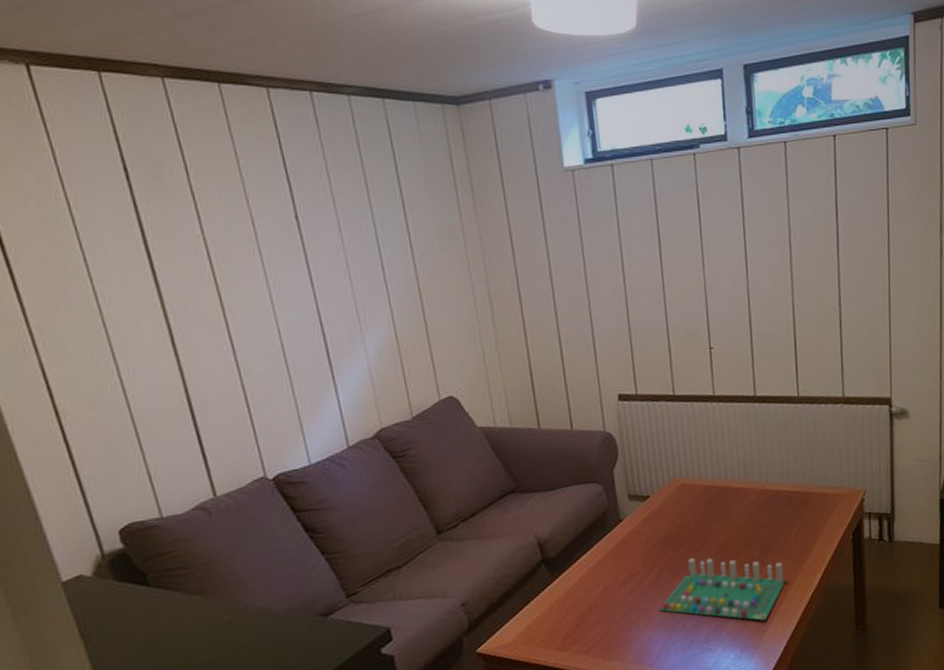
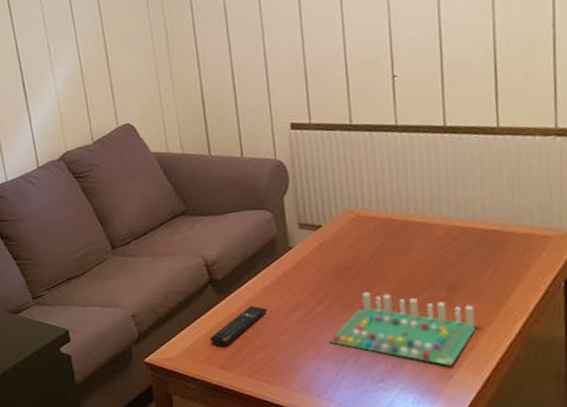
remote control: none [544,581,601,627] -> present [209,306,268,346]

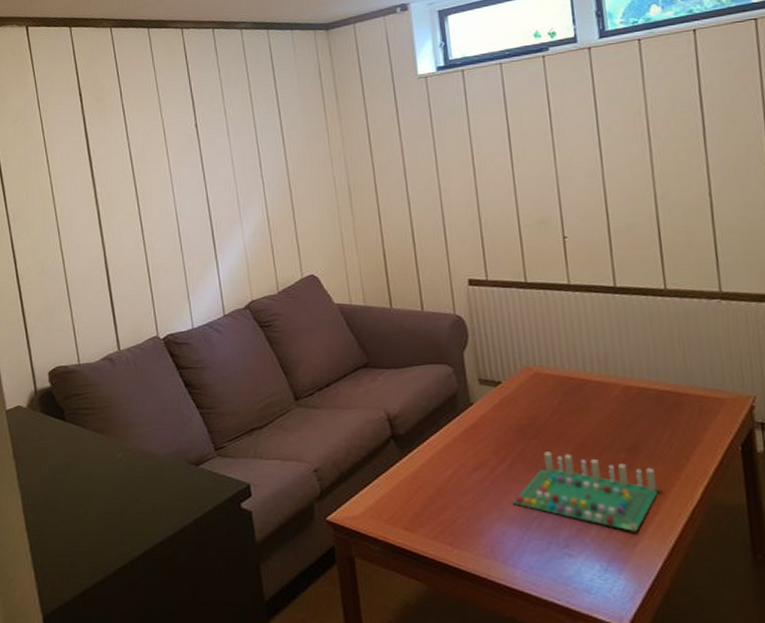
remote control: present [209,306,268,346] -> none [392,463,451,506]

